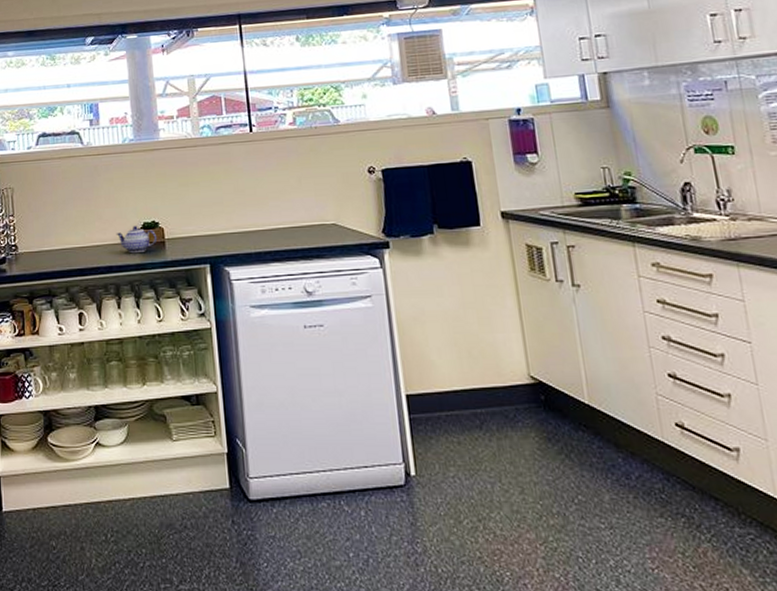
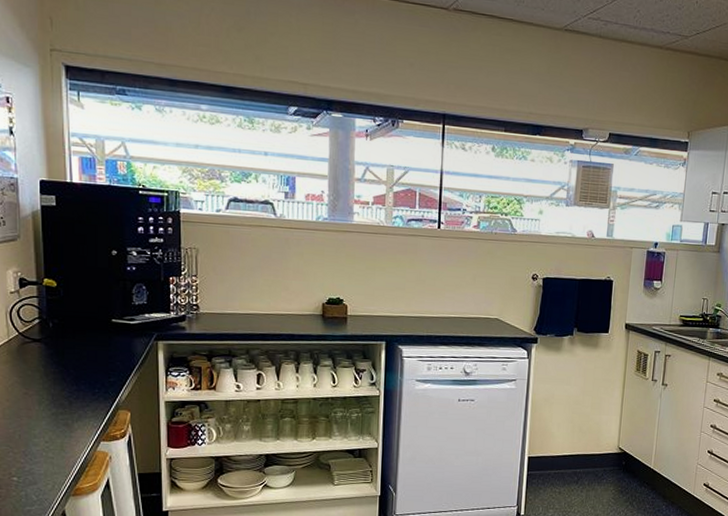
teapot: present [116,226,158,254] -> none [301,300,341,326]

